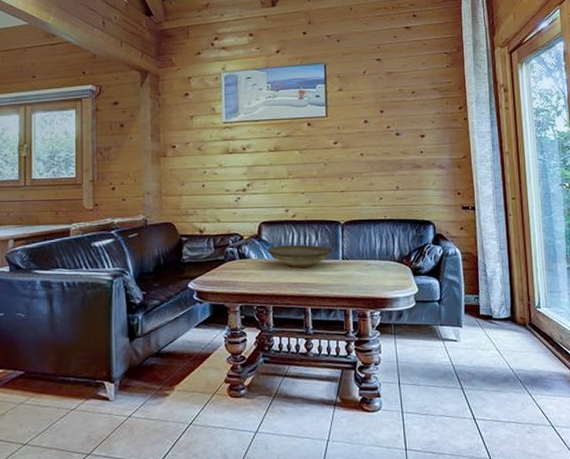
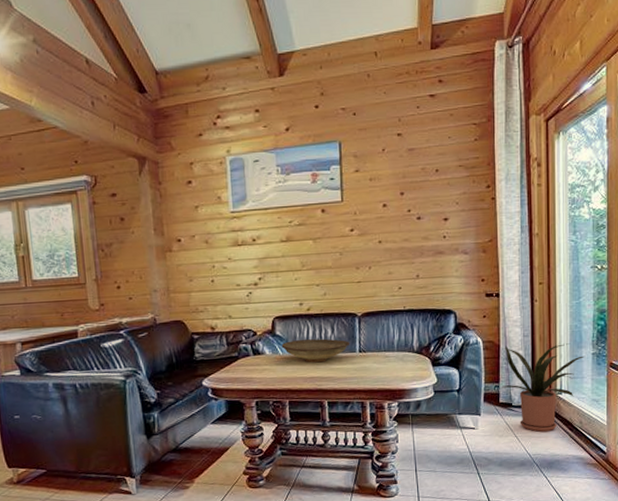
house plant: none [480,257,561,346] -> present [500,343,586,432]

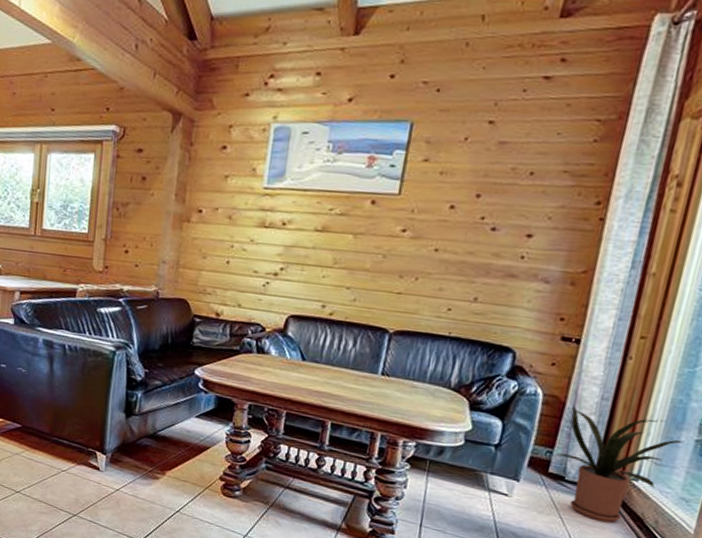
decorative bowl: present [281,338,350,363] -> none [290,345,373,378]

